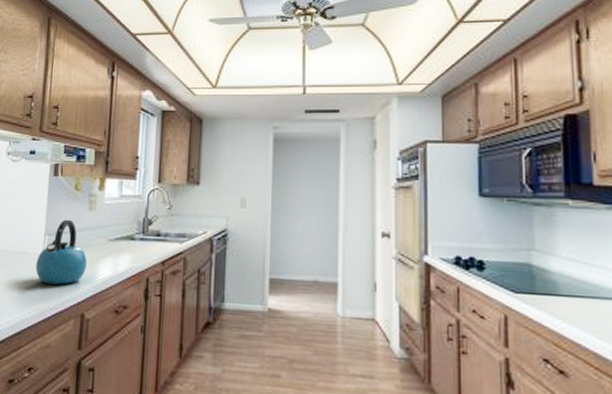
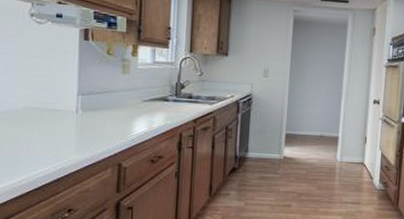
kettle: present [35,219,87,285] -> none [69,81,122,139]

